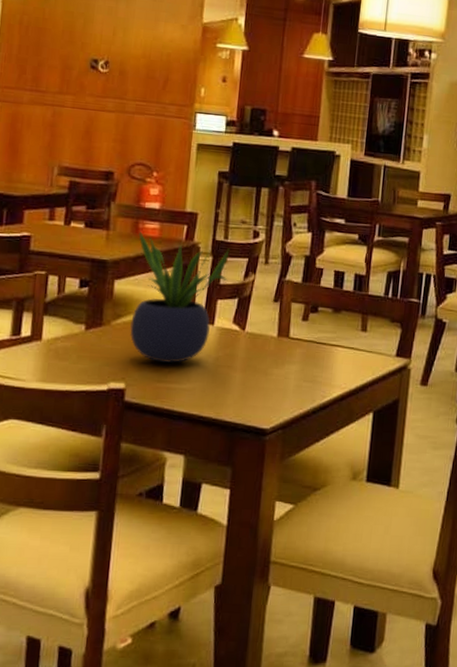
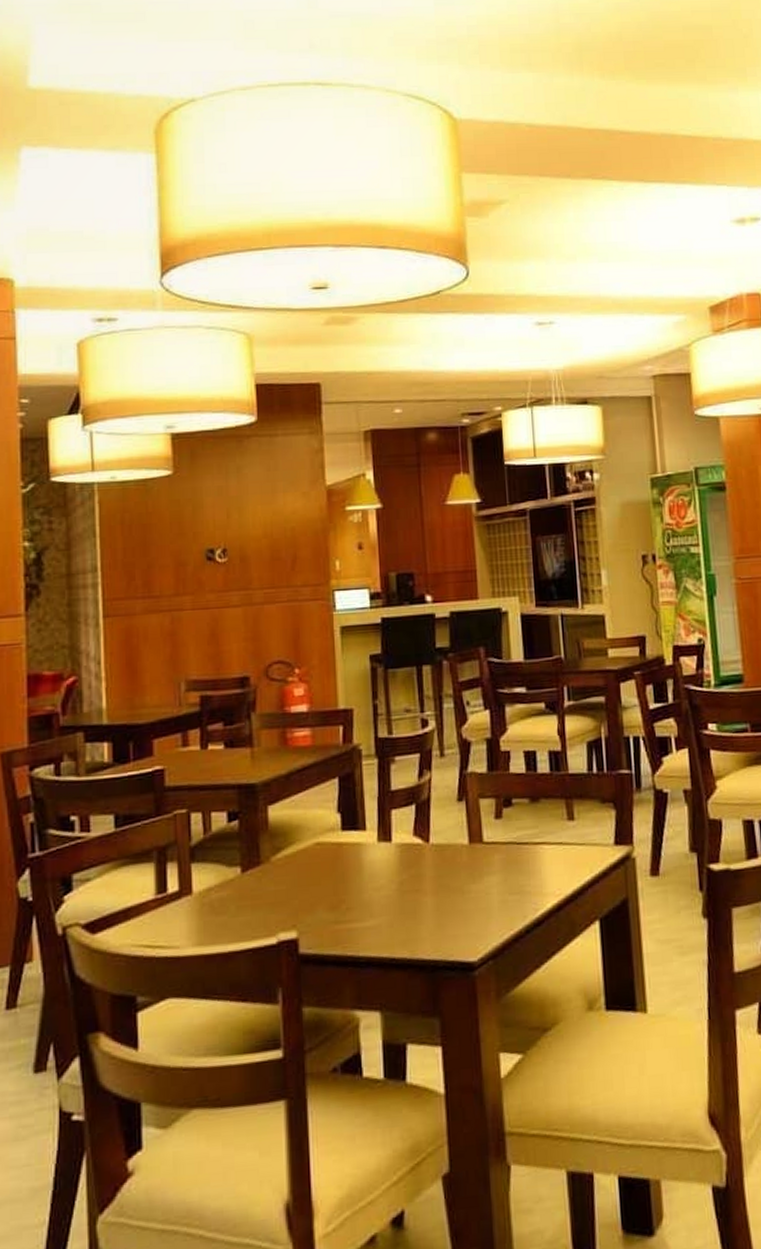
potted plant: present [129,231,230,363] -> none [286,742,400,899]

